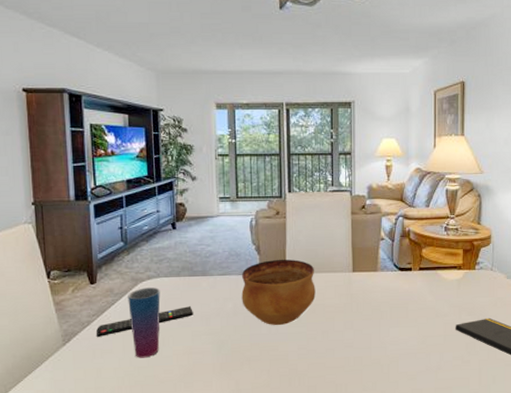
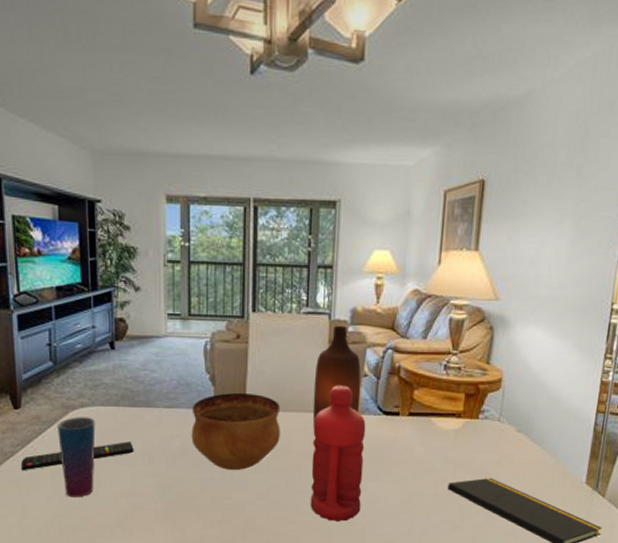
bottle: none [341,199,380,285] -> present [312,325,361,427]
water bottle: none [342,248,385,364] -> present [310,385,366,522]

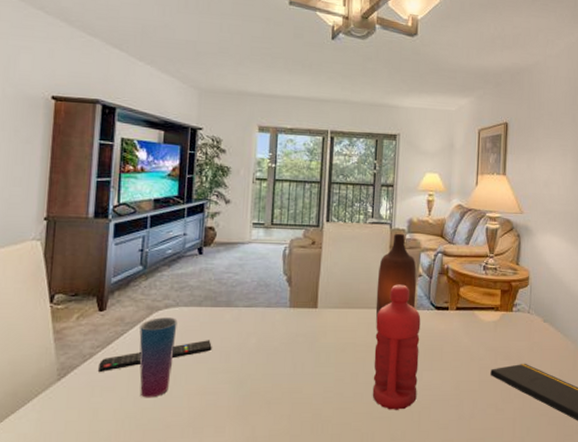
bowl: present [191,393,280,471] -> none [267,293,347,365]

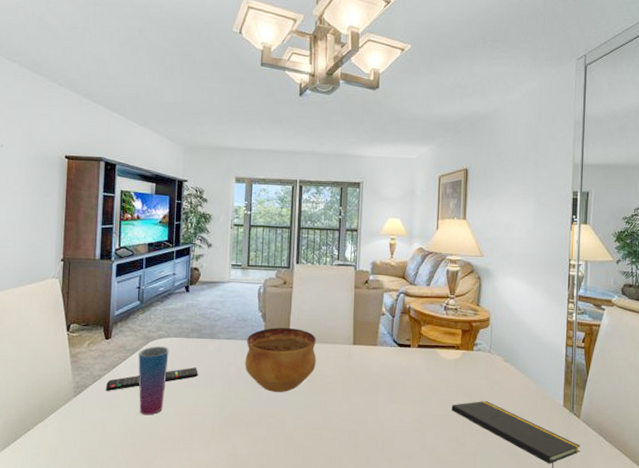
bowl: none [267,293,347,365] -> present [245,328,316,393]
water bottle: present [372,284,421,410] -> none [339,322,384,438]
bottle: present [375,233,417,322] -> none [342,274,380,357]

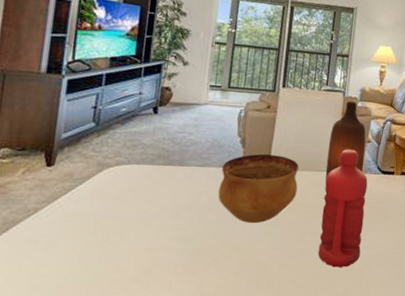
remote control: present [106,367,198,391] -> none [43,197,163,227]
cup: present [138,346,169,415] -> none [85,174,128,254]
water bottle: none [339,322,384,438] -> present [318,149,368,268]
bottle: none [342,274,380,357] -> present [325,101,366,184]

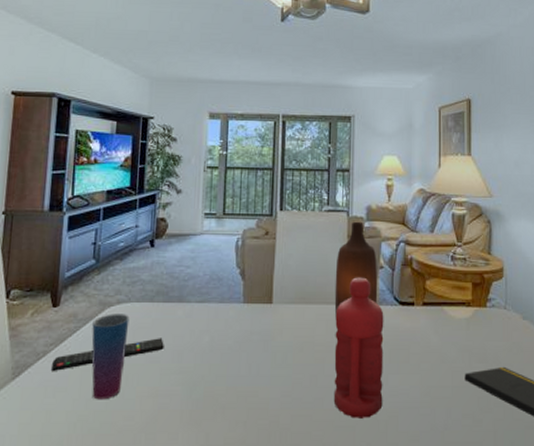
remote control: none [43,197,163,227] -> present [52,338,164,371]
cup: none [85,174,128,254] -> present [91,314,130,400]
bowl: present [218,154,299,224] -> none [220,287,305,366]

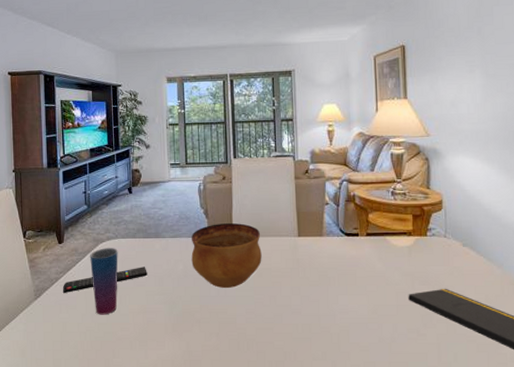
bowl: none [220,287,305,366] -> present [191,223,262,289]
water bottle: present [333,277,384,419] -> none [288,213,334,332]
bottle: present [334,221,378,319] -> none [285,164,325,249]

